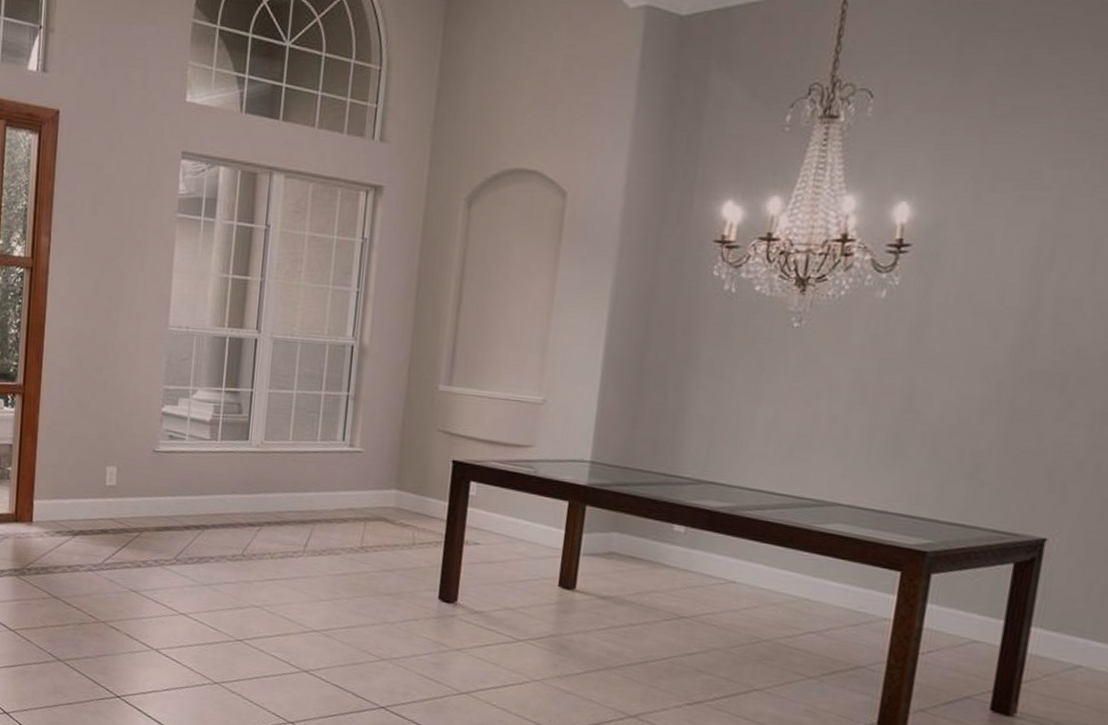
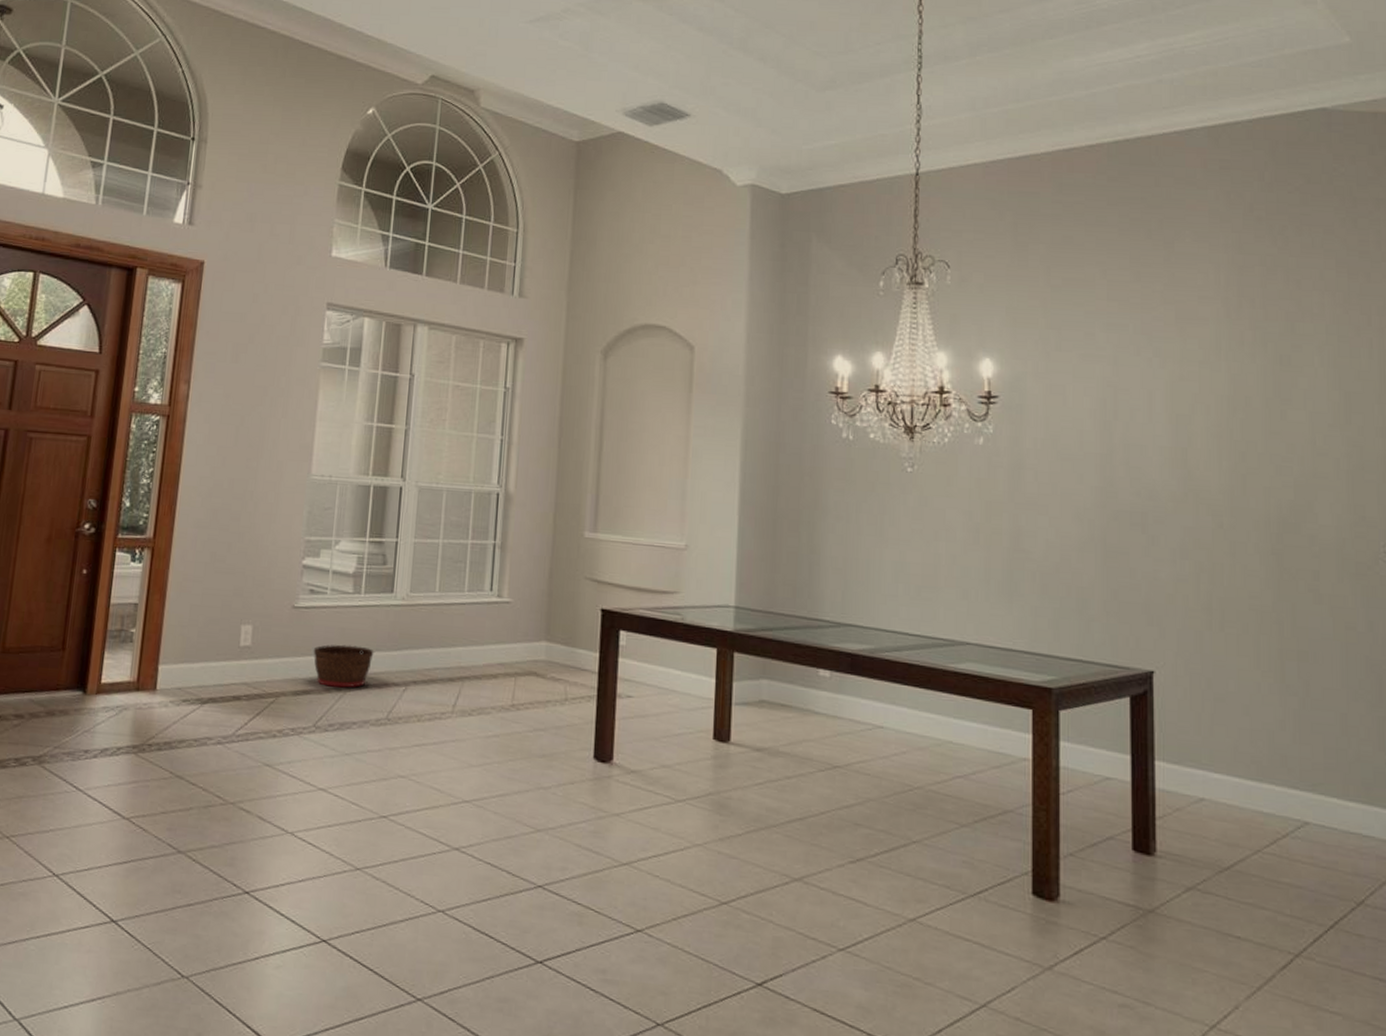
basket: none [173,486,230,526] -> present [313,644,374,688]

